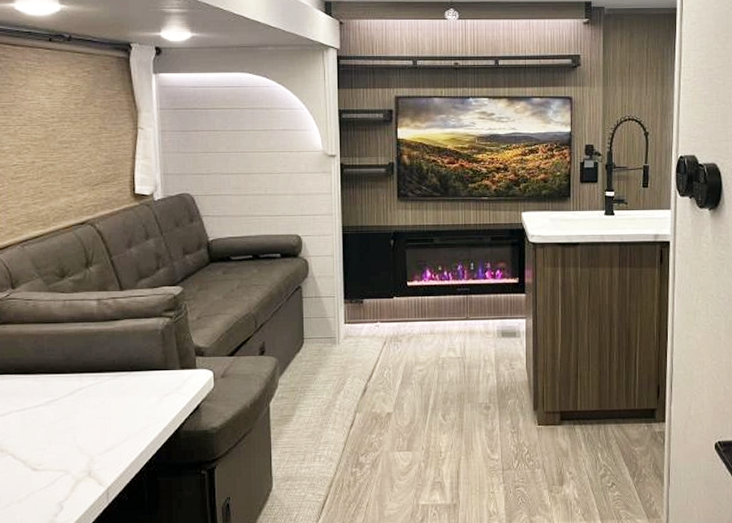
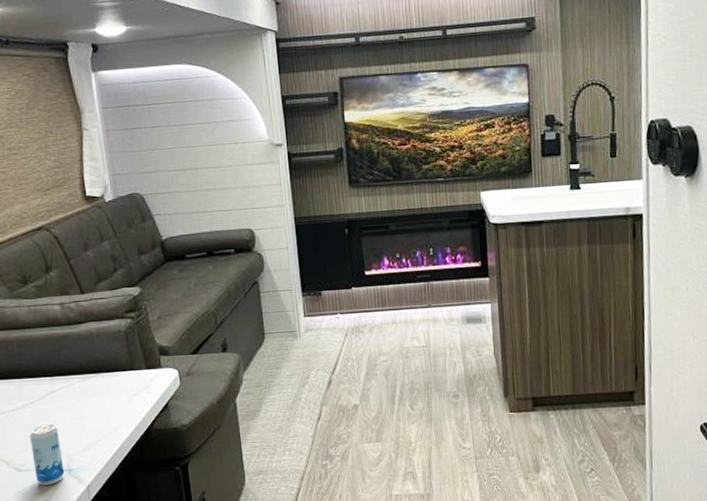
beverage can: none [51,422,84,487] -> present [30,424,65,486]

